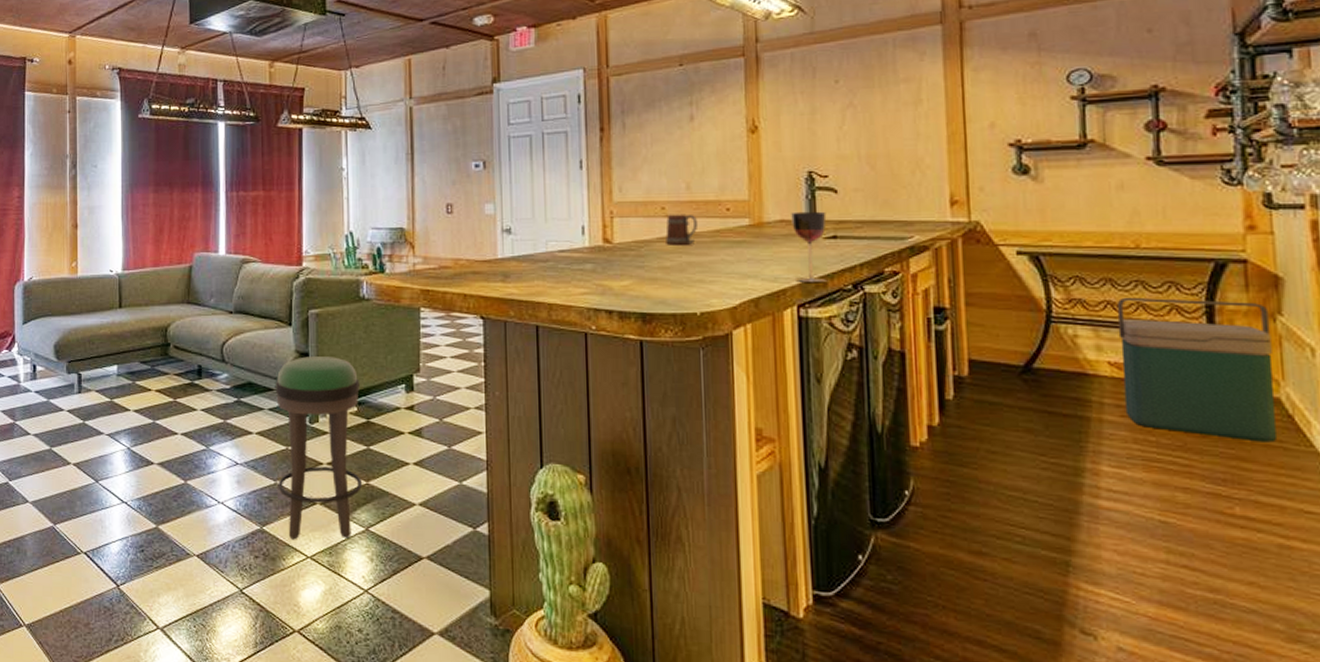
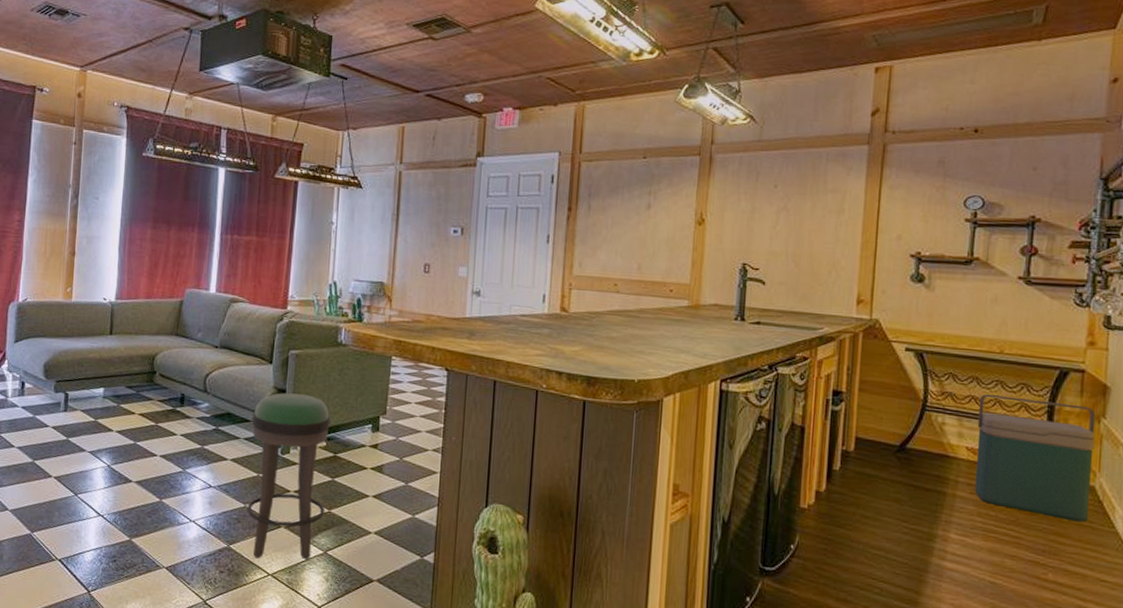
beer mug: present [665,214,699,247] -> none [615,290,645,320]
wineglass: present [791,211,828,282] -> none [722,298,754,361]

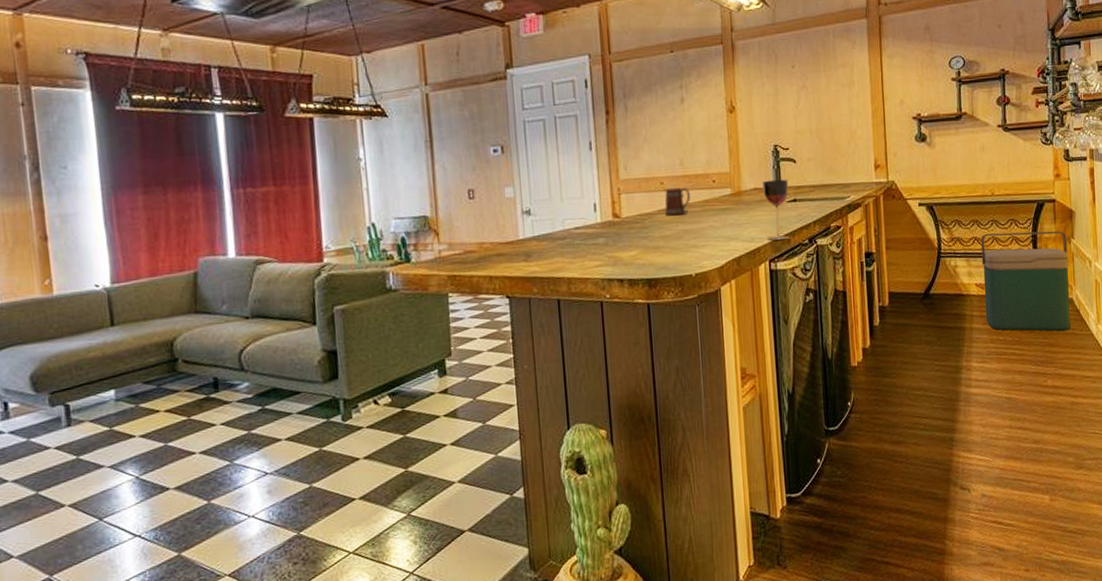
bar stool: present [247,393,331,560] -> none [302,351,402,539]
beer mug: none [615,290,645,320] -> present [665,187,691,217]
wineglass: none [722,298,754,361] -> present [762,179,791,241]

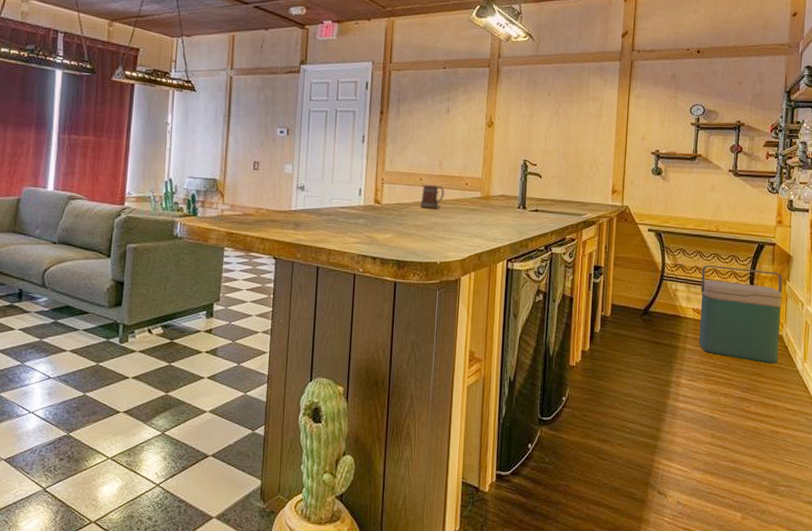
wineglass: present [762,179,791,241] -> none [508,189,533,243]

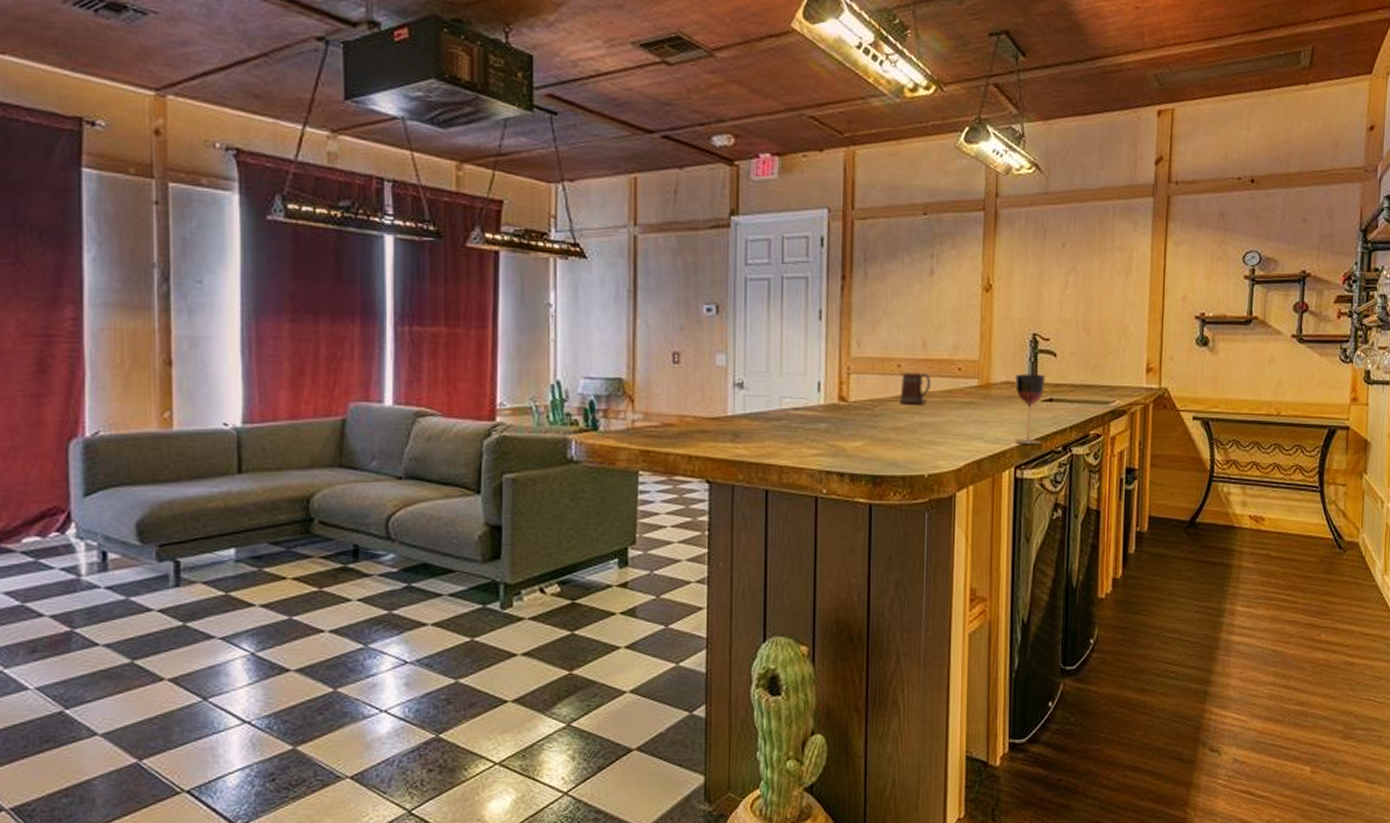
wineglass: none [508,189,533,243] -> present [1015,373,1046,444]
cooler: present [698,264,783,364] -> none [1257,458,1359,579]

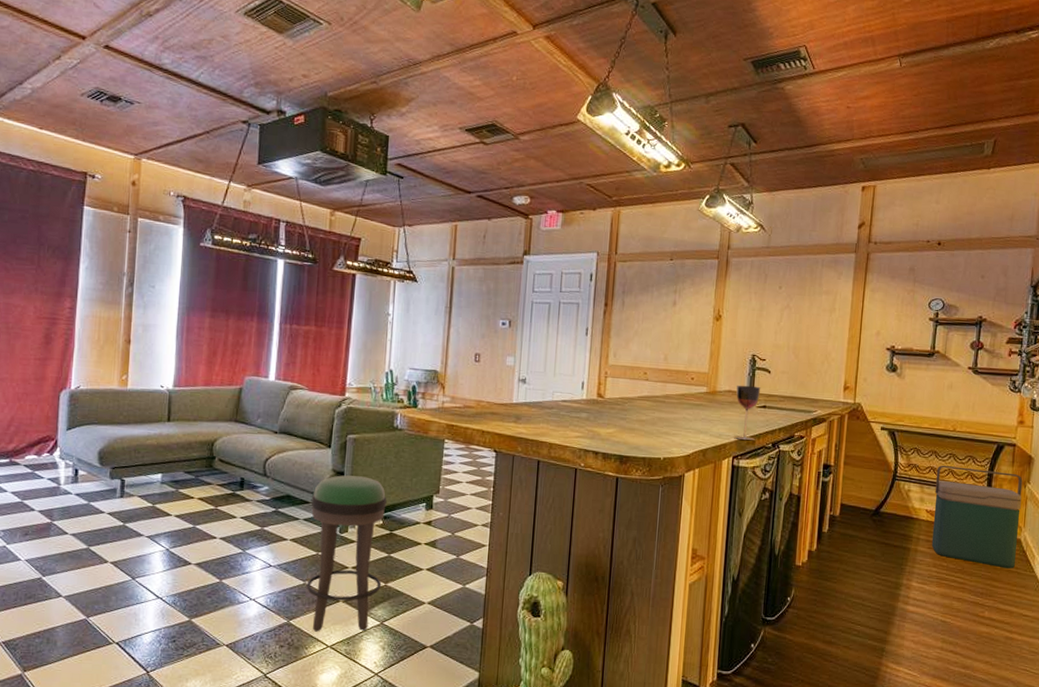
bar stool: none [457,529,565,746] -> present [306,475,387,632]
beer mug: present [900,372,932,406] -> none [644,378,670,405]
cooler: none [1257,458,1359,579] -> present [931,465,1023,569]

